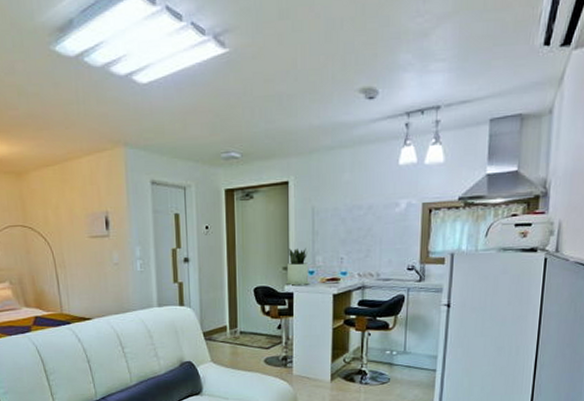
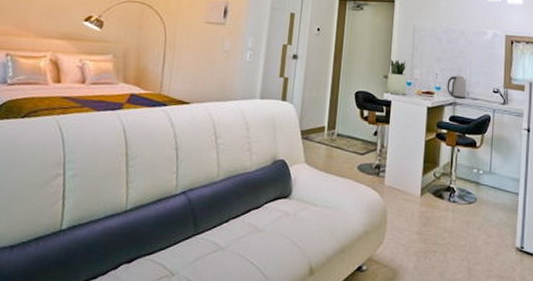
kettle: none [354,257,377,282] -> present [447,75,467,100]

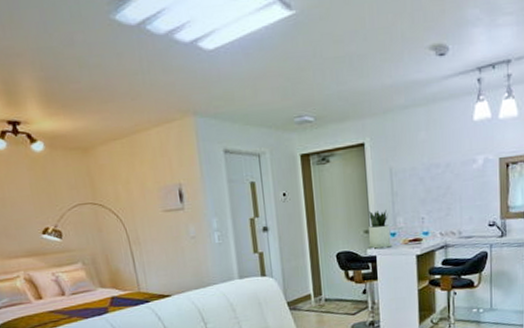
kettle: present [447,75,467,100] -> none [435,215,458,241]

